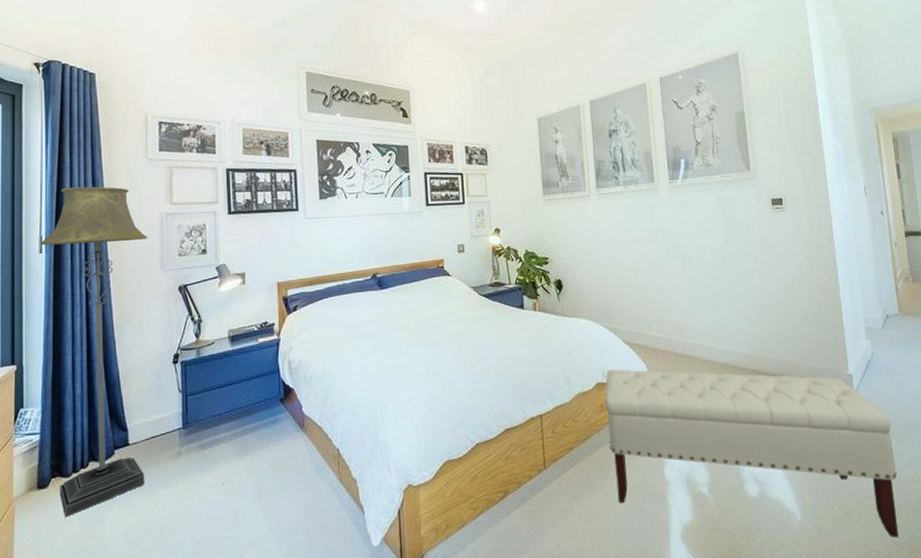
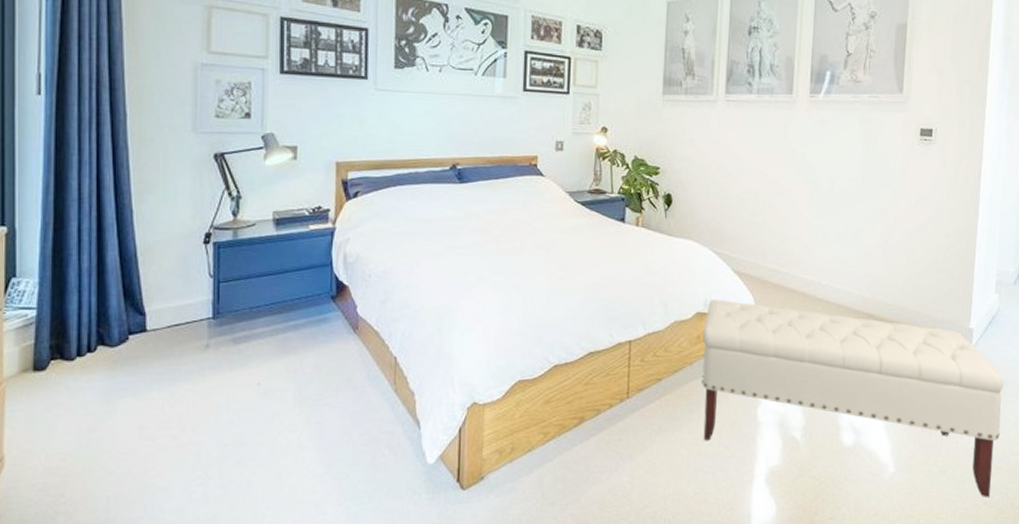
floor lamp: present [39,186,148,517] -> none [37,16,178,405]

